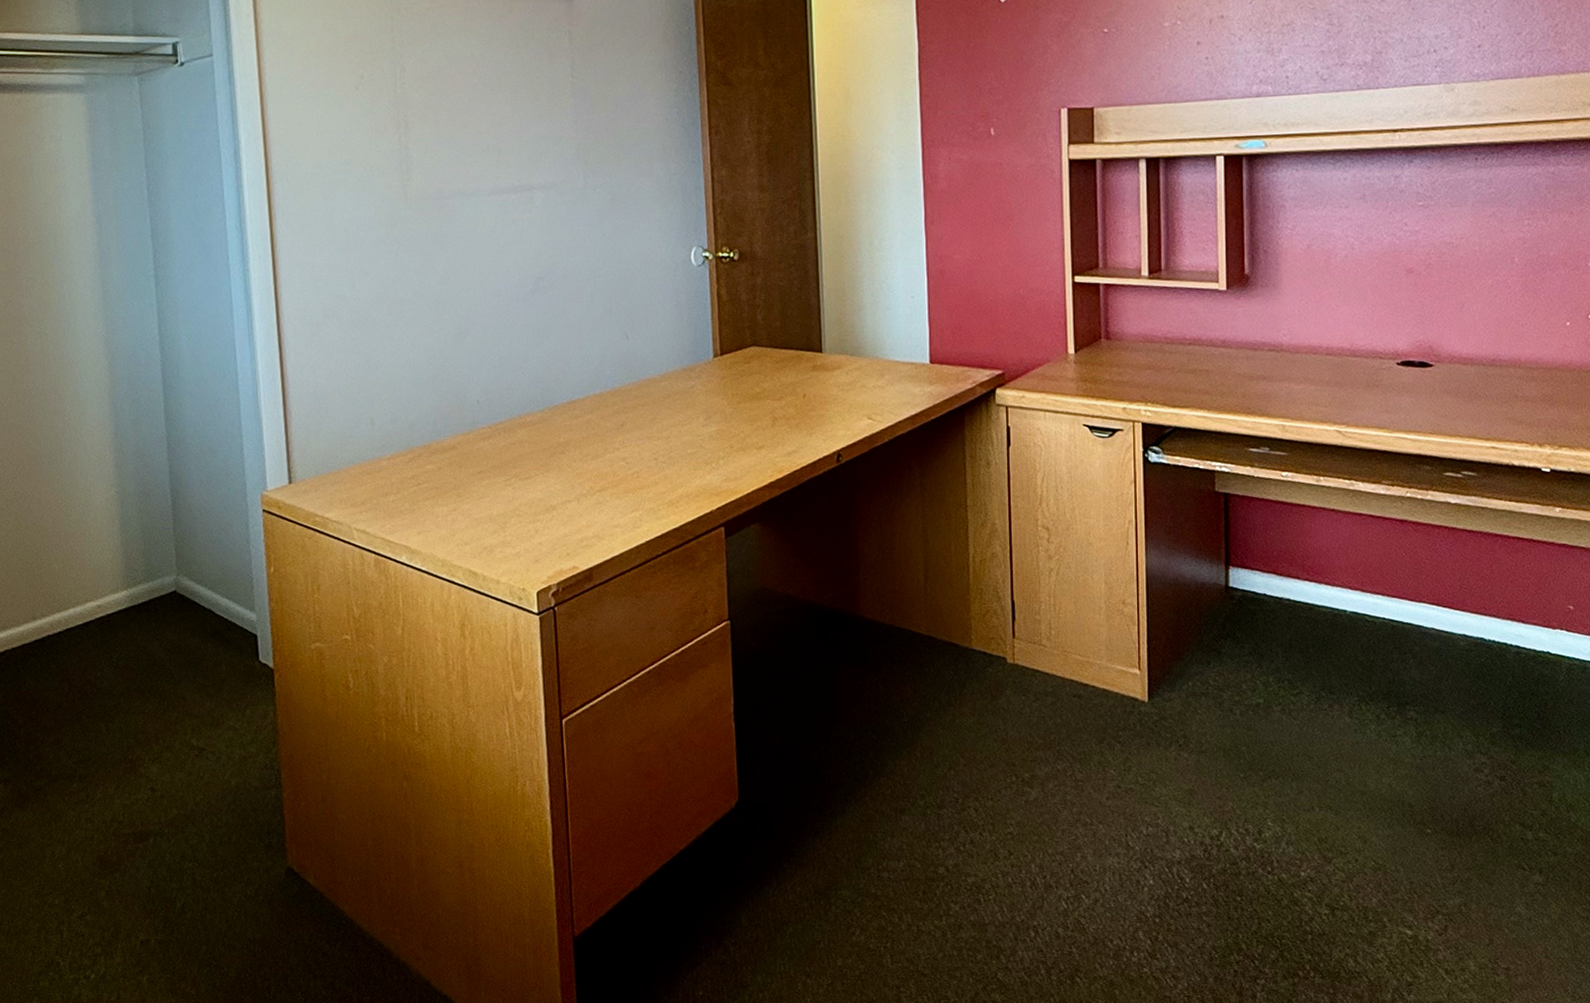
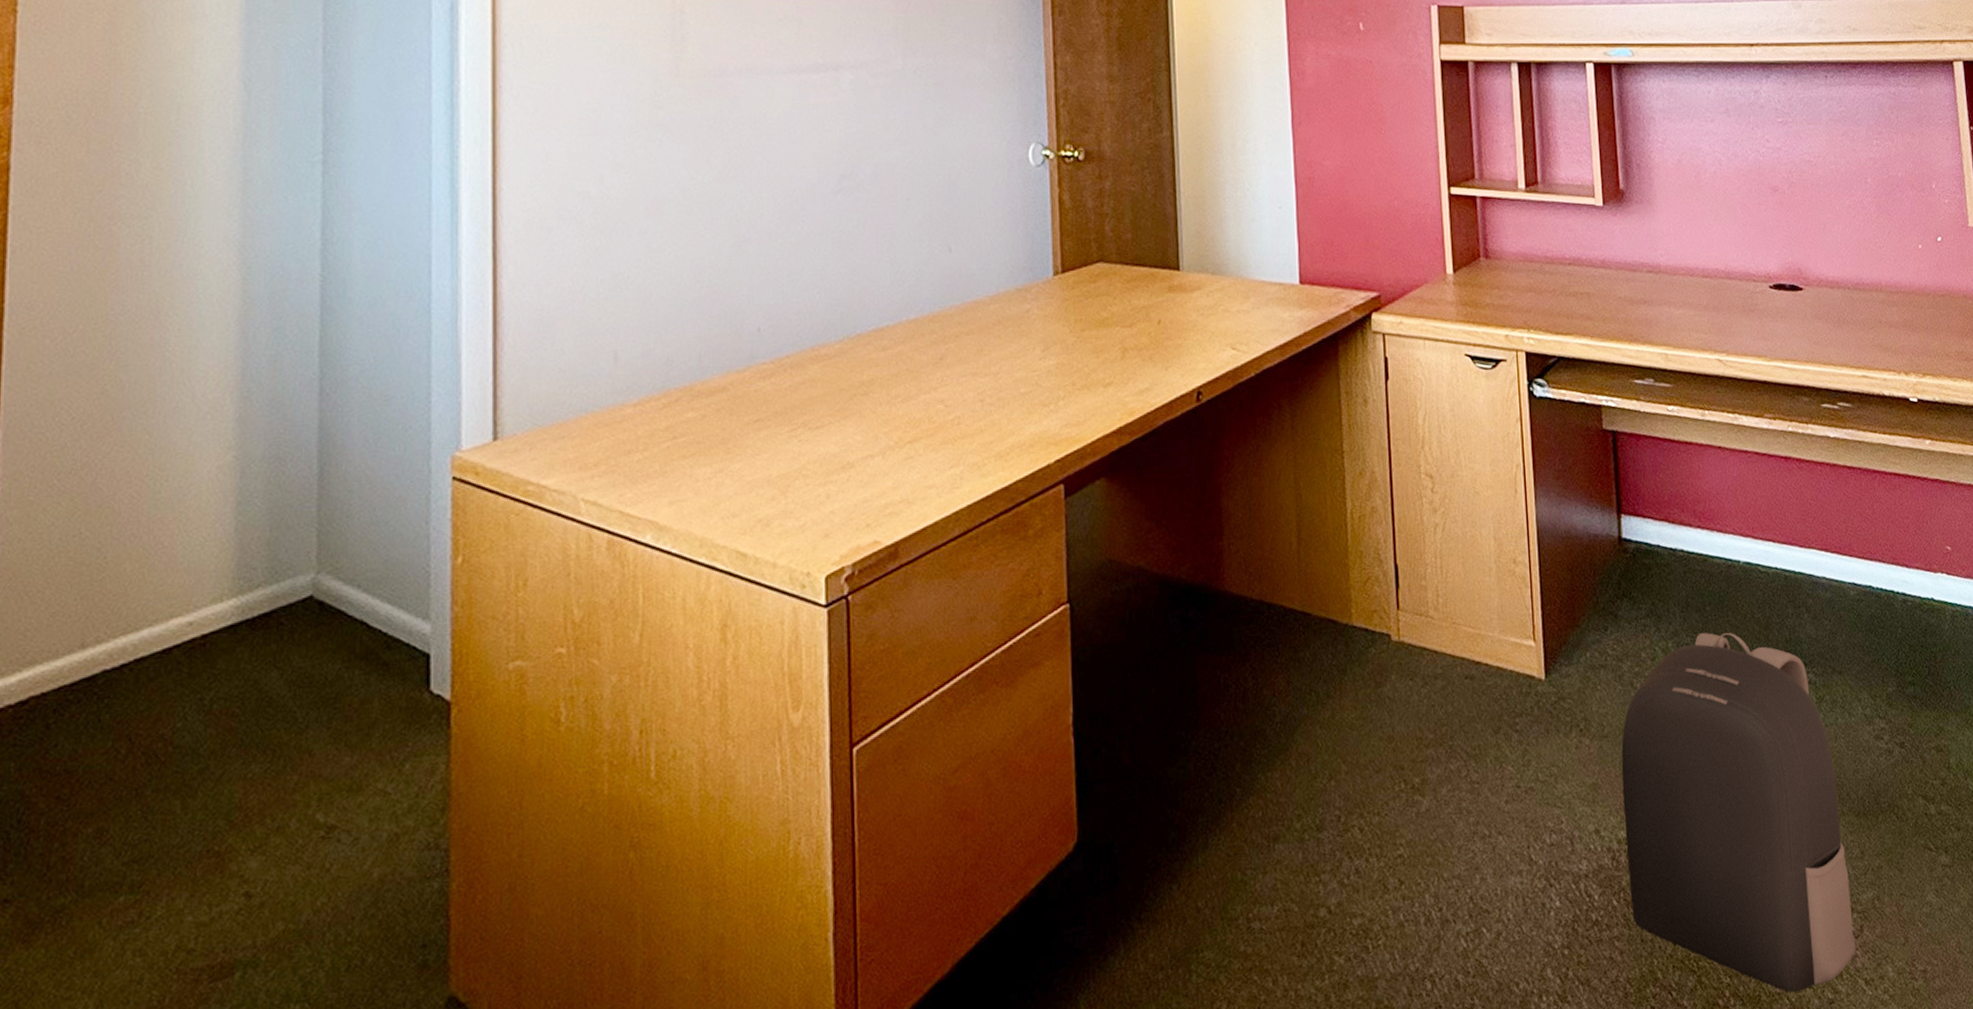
backpack: none [1217,671,1439,973] -> present [1621,632,1856,993]

